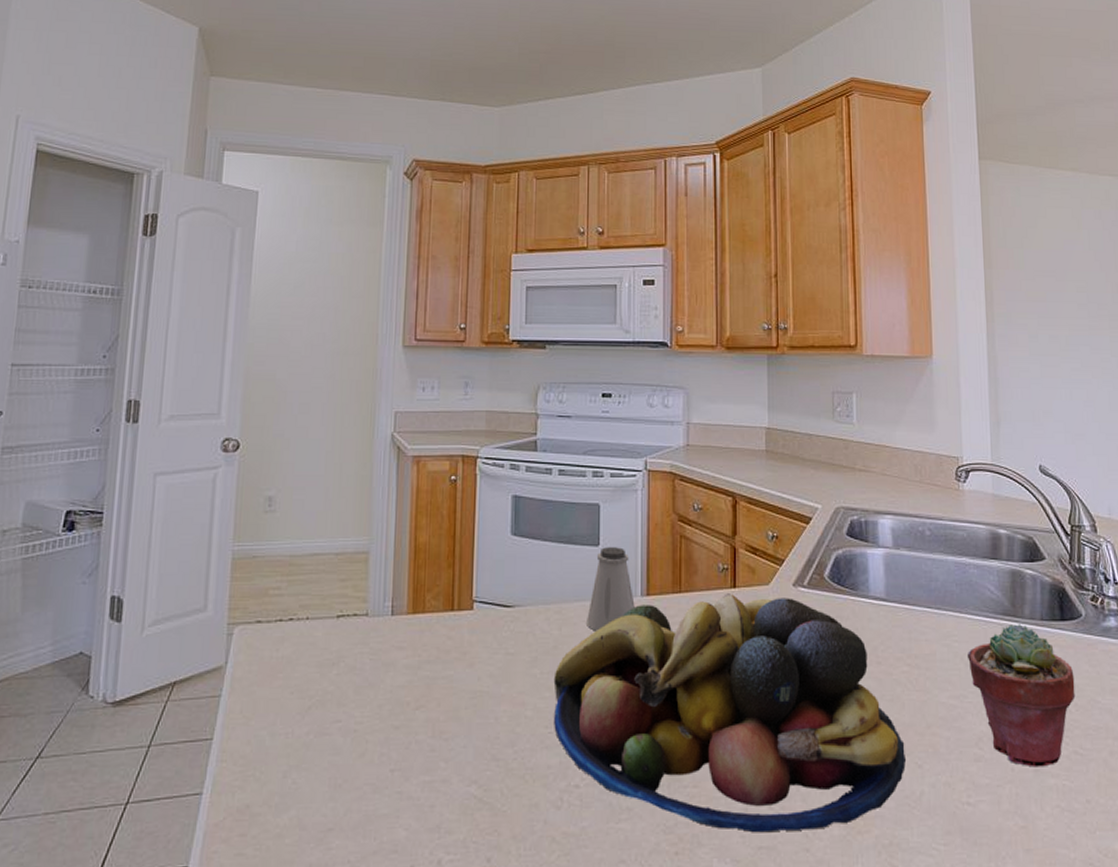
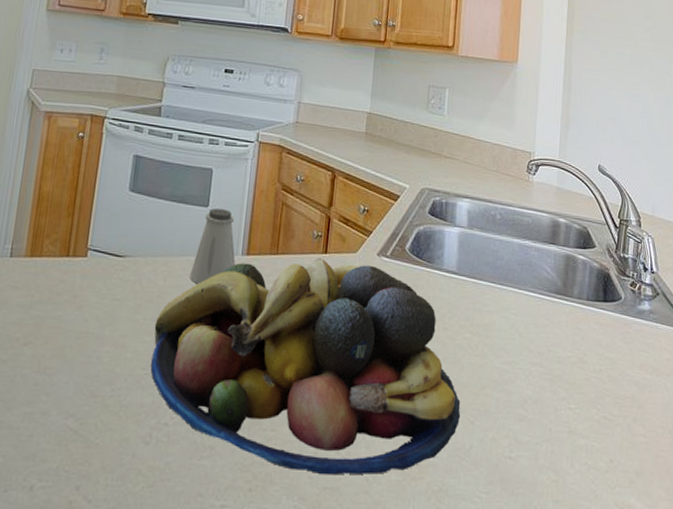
potted succulent: present [966,624,1076,767] -> none [521,302,610,429]

